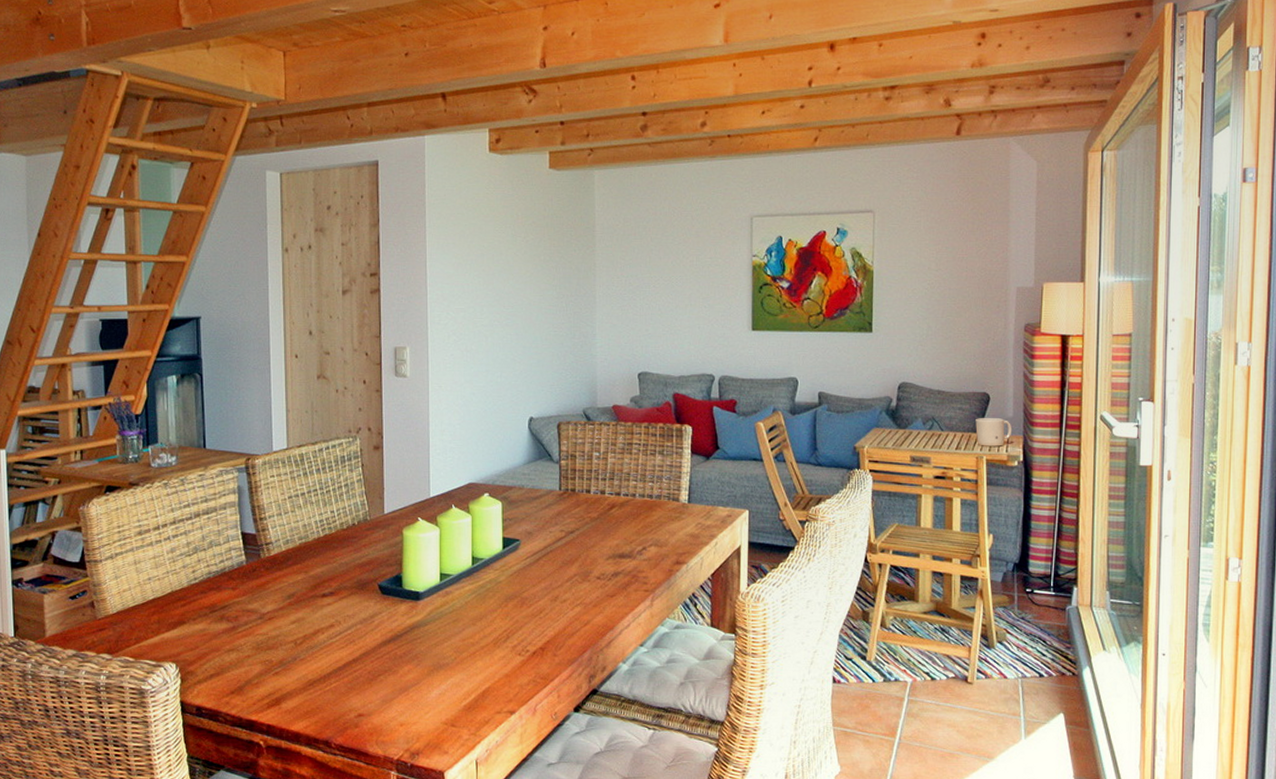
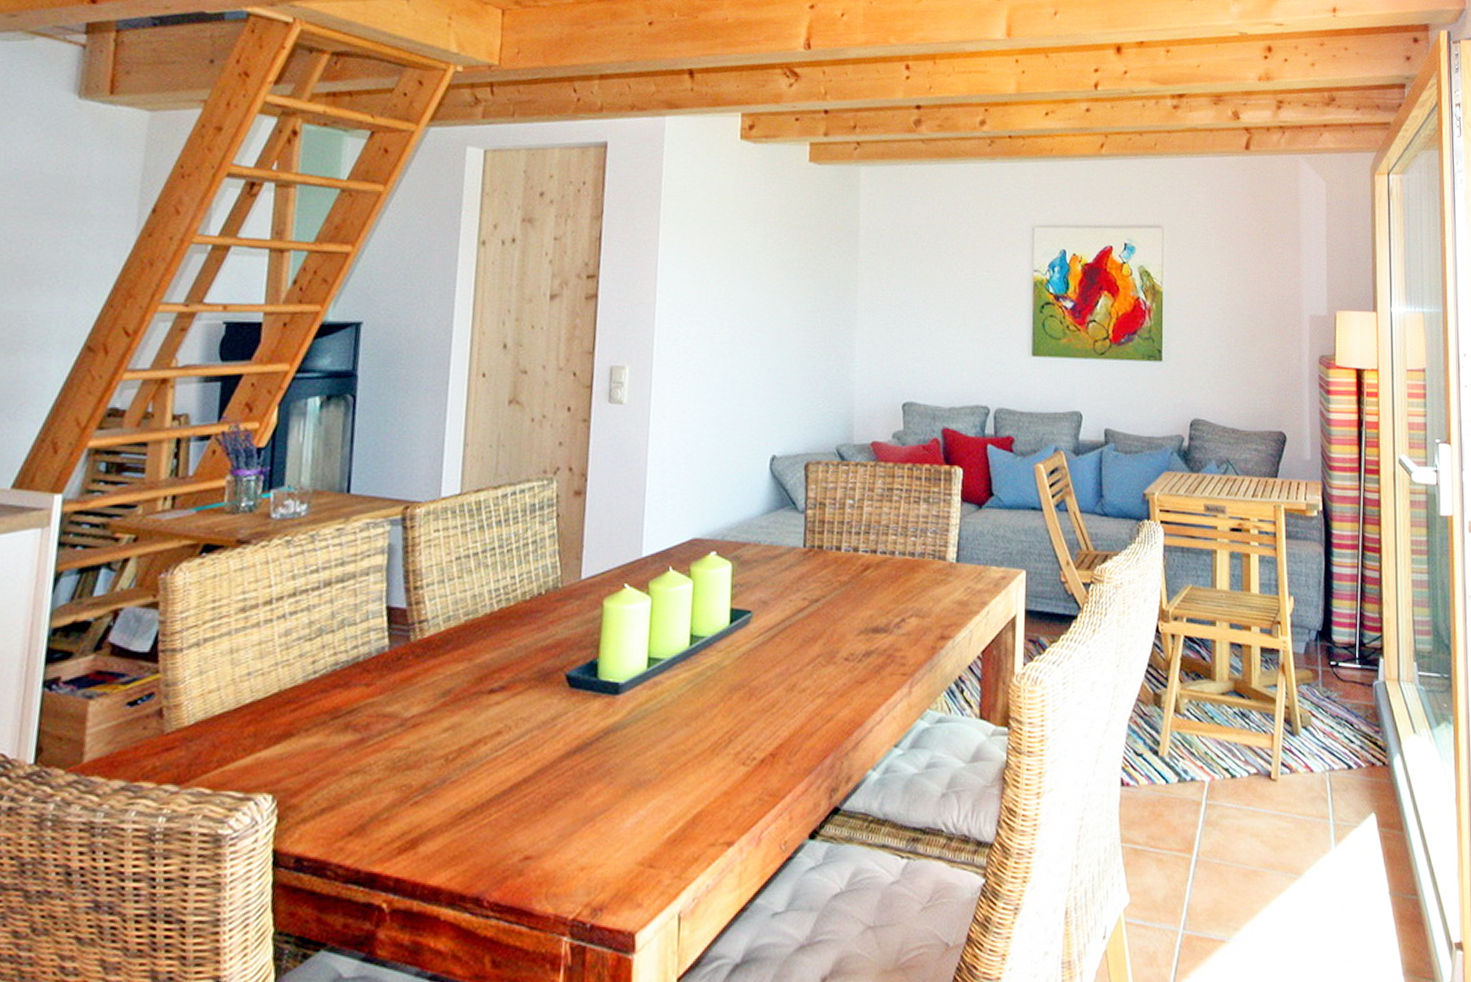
mug: present [975,418,1012,446] -> none [1272,461,1310,494]

